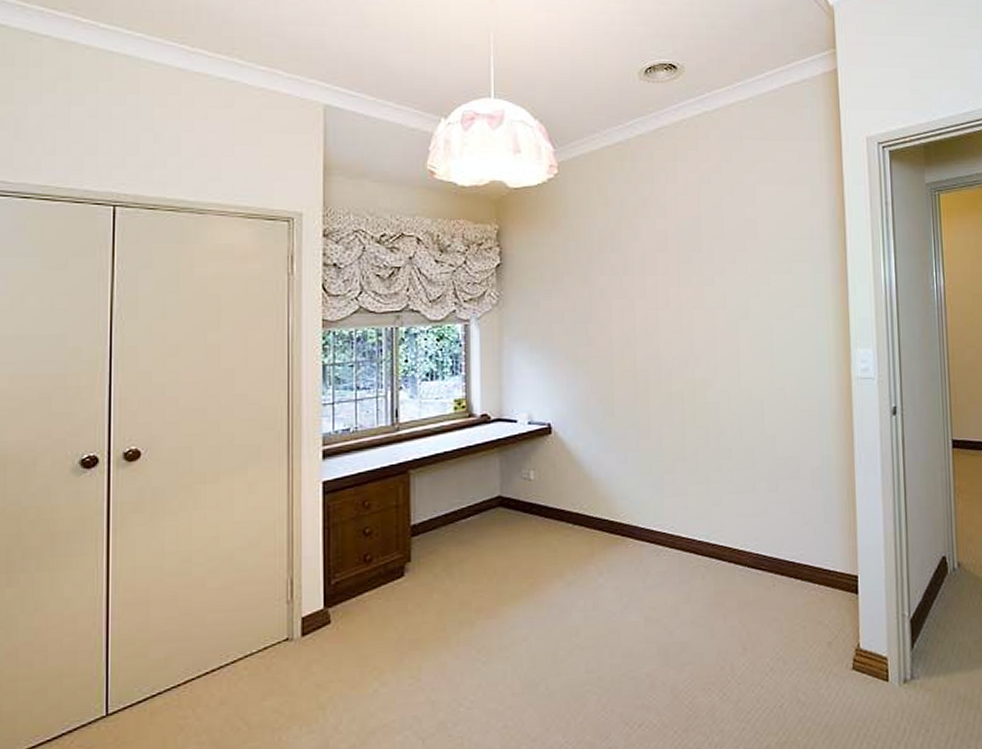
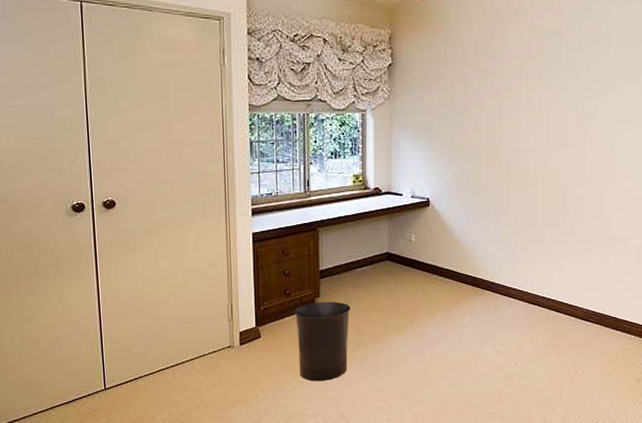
waste bin: none [376,566,452,679] -> present [294,301,351,381]

